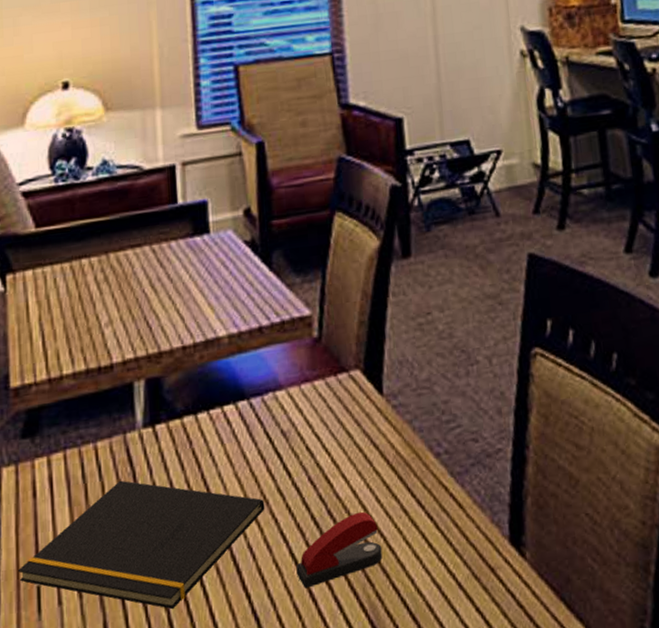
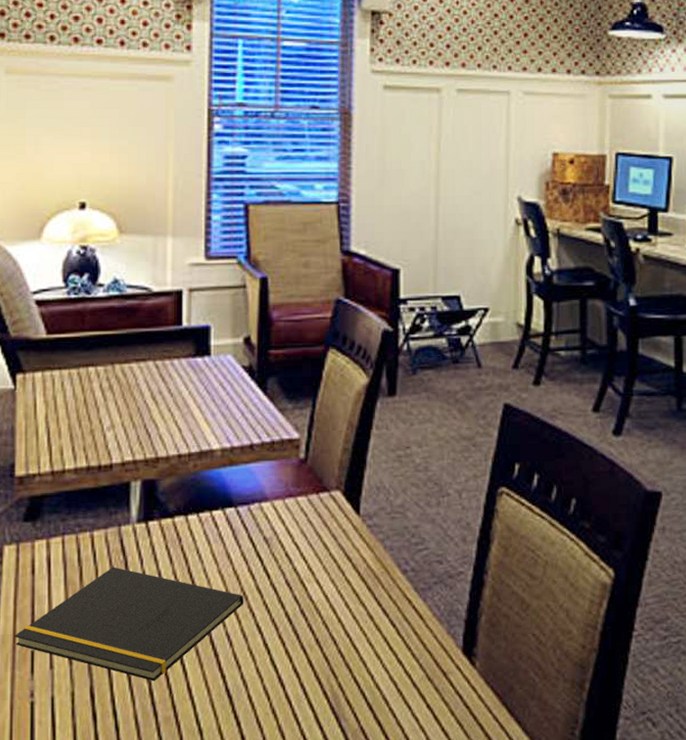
stapler: present [296,511,383,589] -> none [268,614,347,675]

